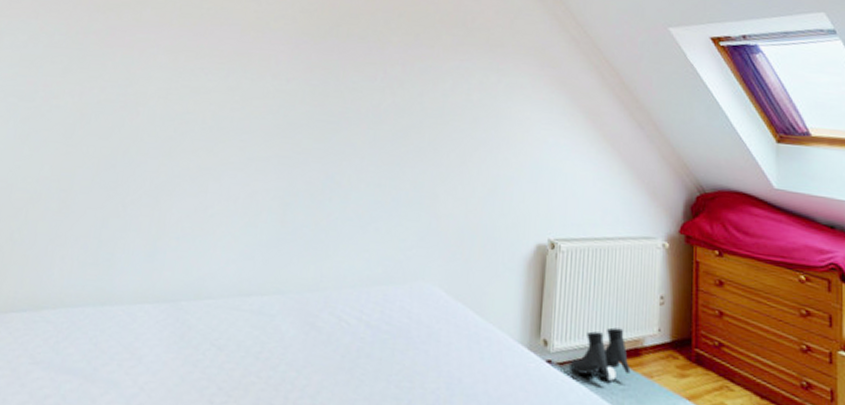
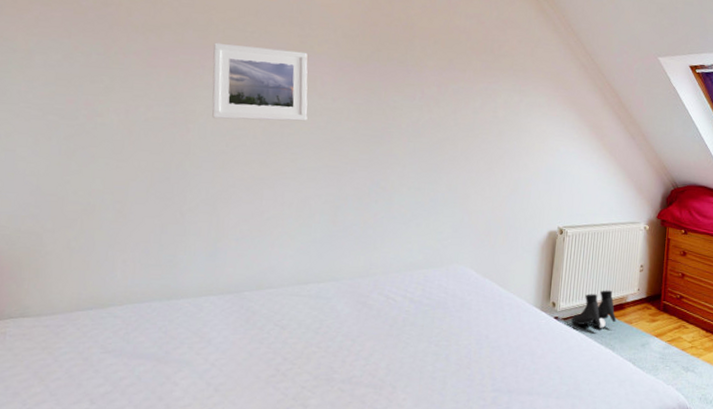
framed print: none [162,20,263,105] -> present [212,42,308,122]

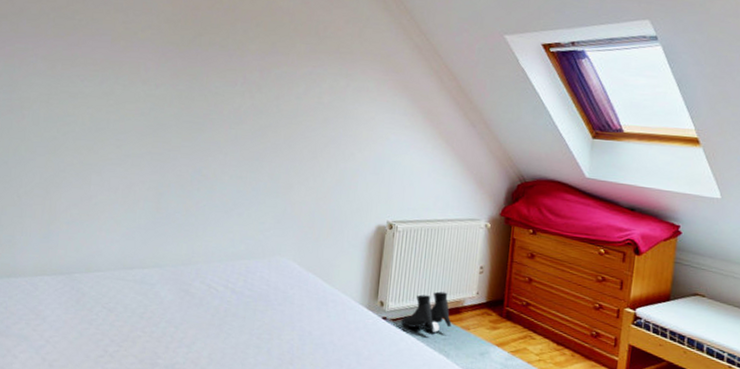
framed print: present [212,42,308,122] -> none [44,31,132,108]

